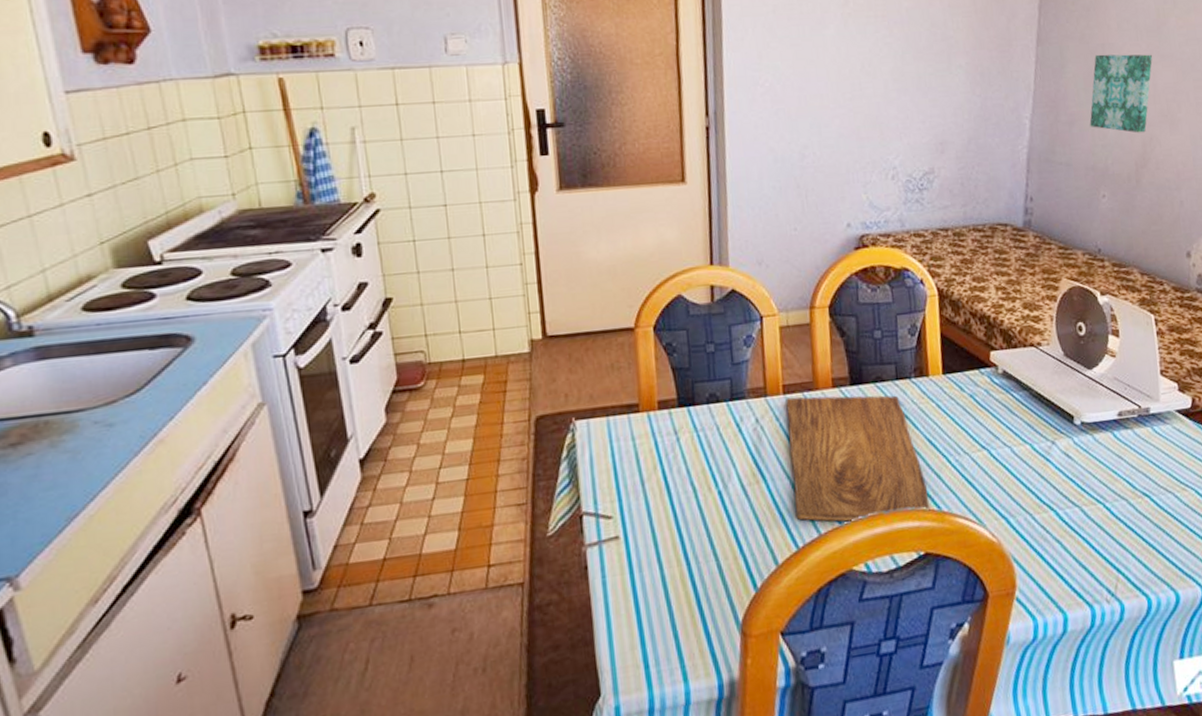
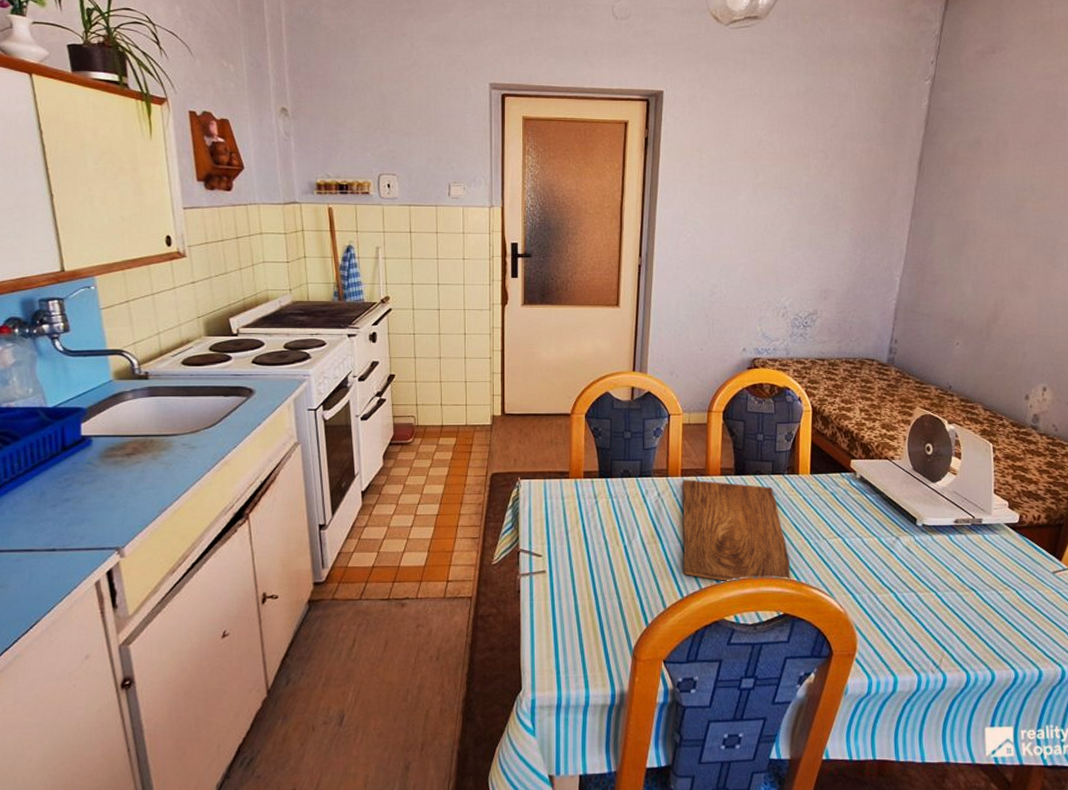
wall art: present [1089,54,1153,133] -> none [951,229,1010,295]

